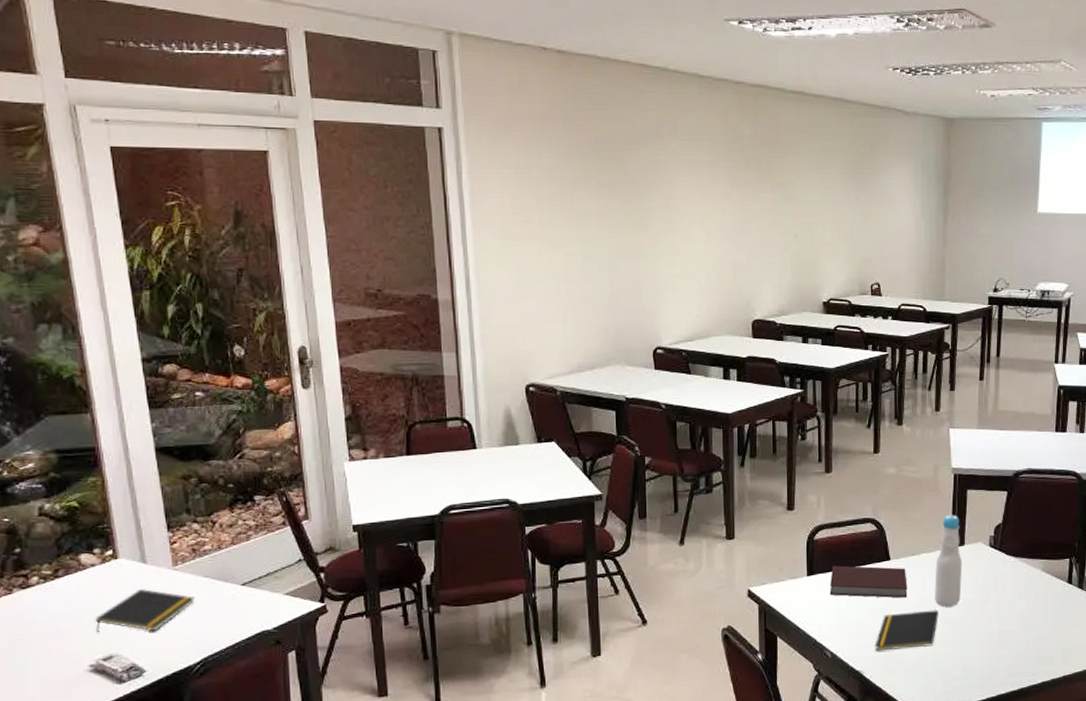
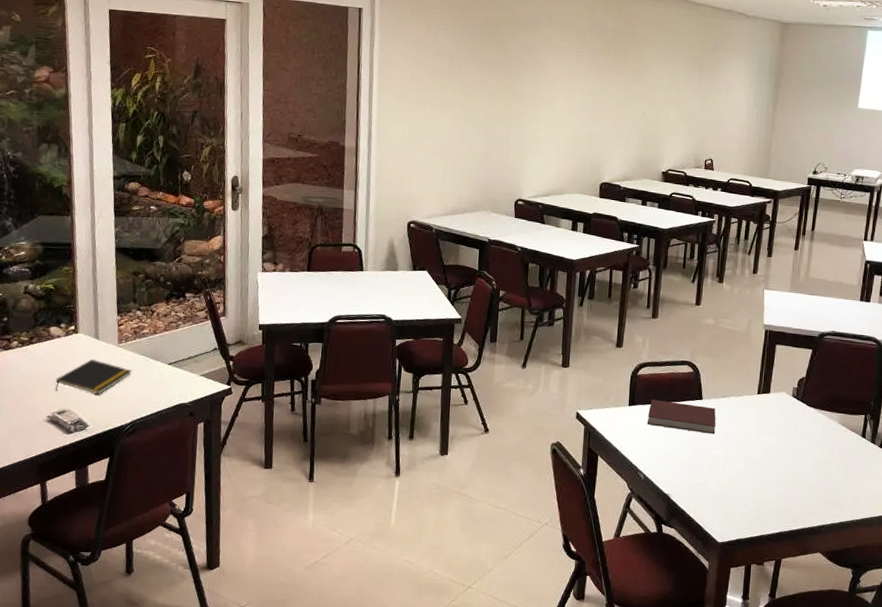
notepad: present [875,610,940,651] -> none [683,446,743,480]
bottle: present [935,515,963,607] -> none [739,365,767,447]

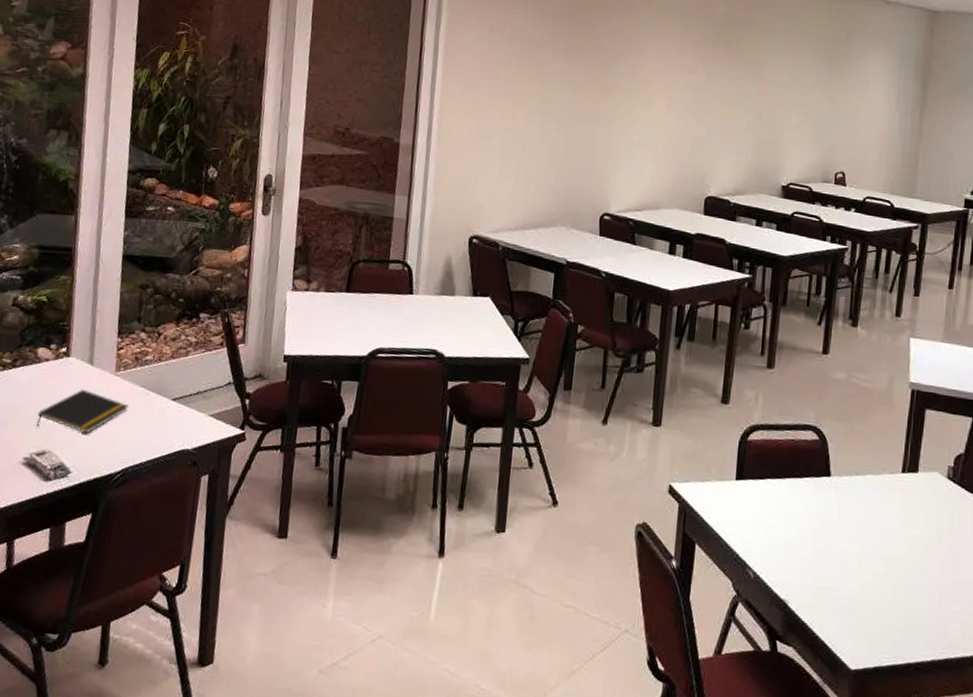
notebook: present [647,399,716,434] -> none [758,473,848,523]

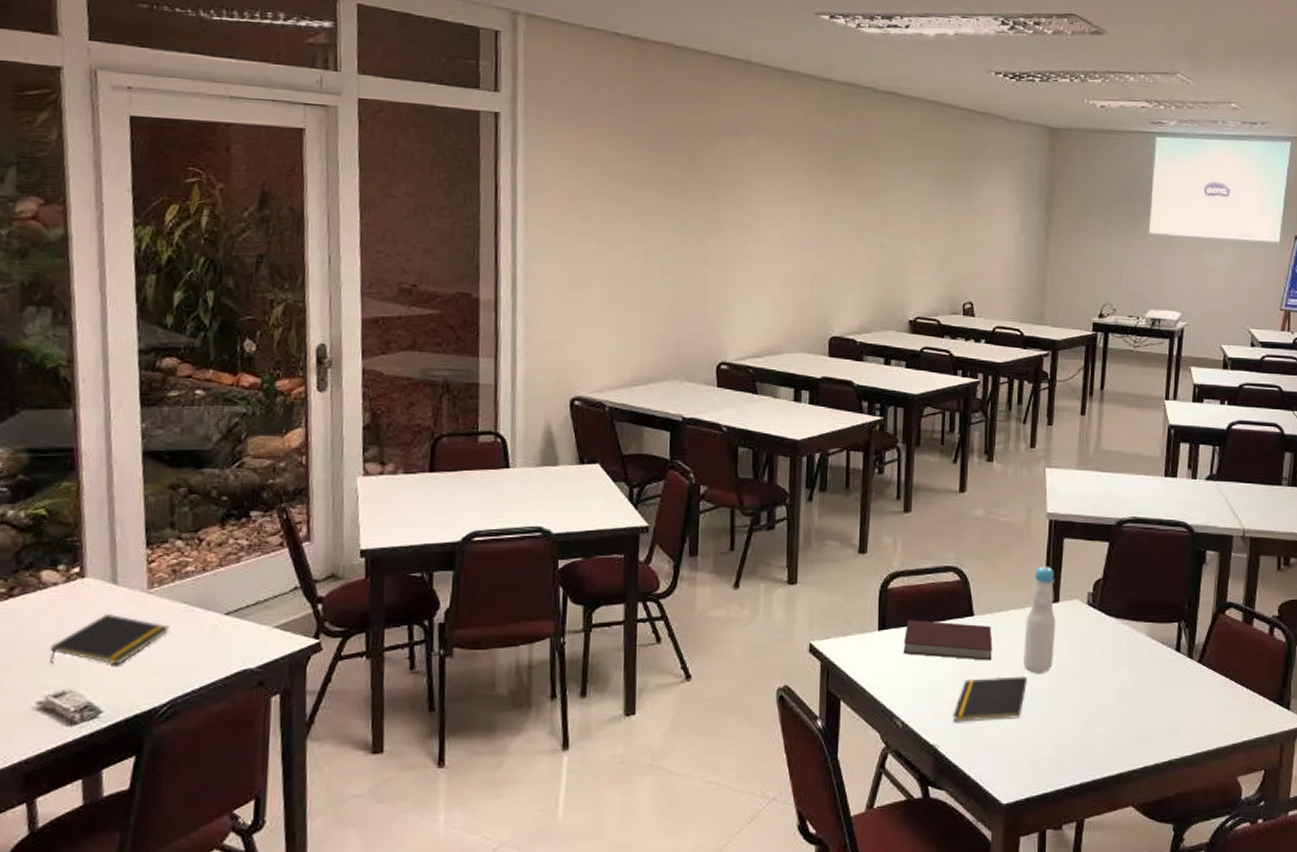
notebook: none [758,473,848,523] -> present [903,620,993,661]
notepad: none [804,538,883,585] -> present [953,676,1028,723]
bottle: none [878,435,915,542] -> present [1023,567,1056,673]

